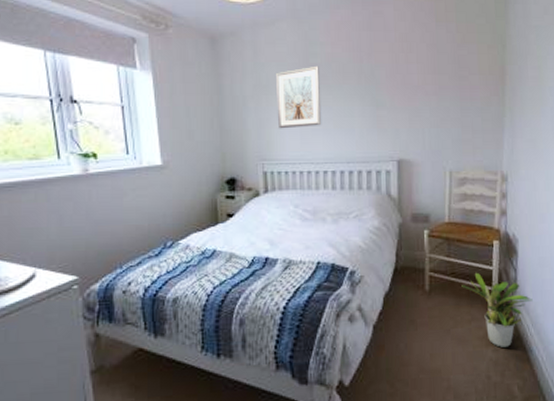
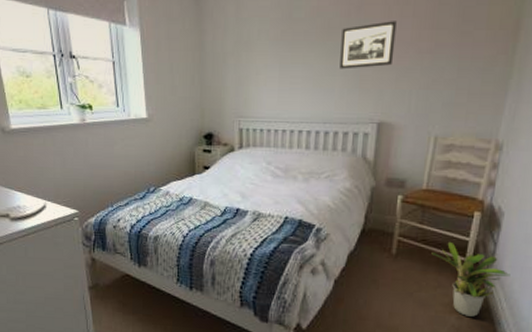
picture frame: present [276,66,322,129] -> none [256,21,303,87]
picture frame: none [356,66,405,111] -> present [339,21,397,69]

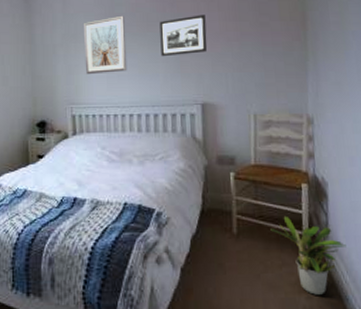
picture frame: none [256,21,303,87] -> present [84,15,128,75]

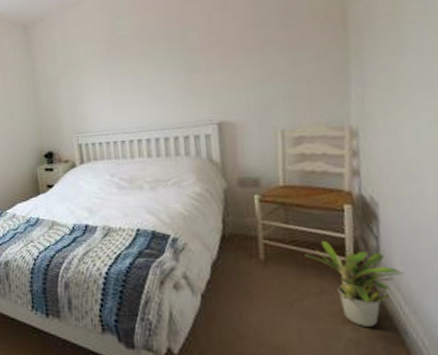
picture frame: present [84,15,128,75] -> none [85,37,133,103]
picture frame: present [159,15,207,57] -> none [166,25,222,77]

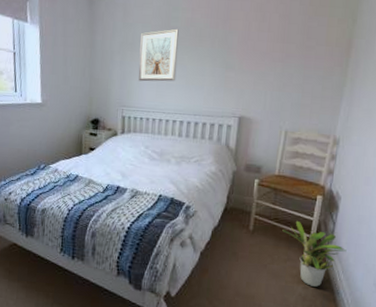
picture frame: none [85,37,133,103] -> present [138,28,179,82]

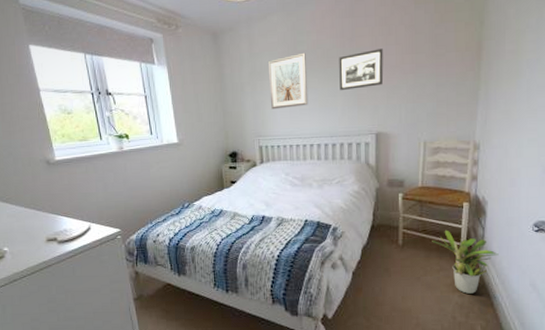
picture frame: none [208,34,255,71] -> present [339,48,384,91]

